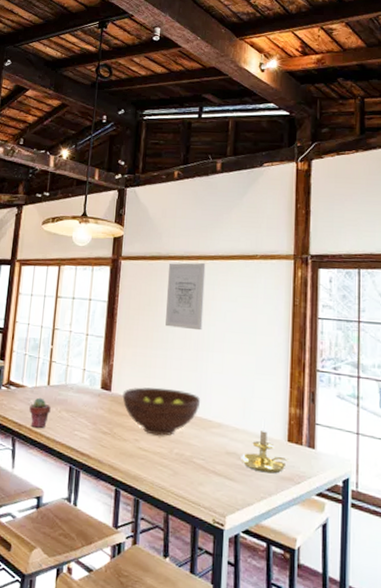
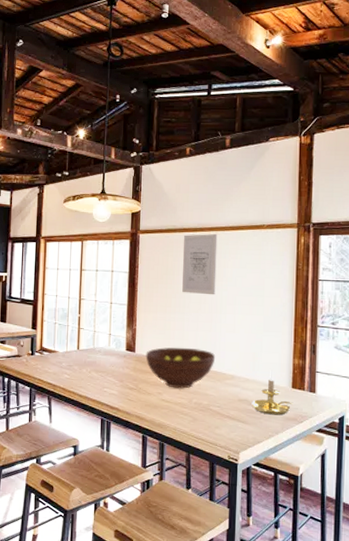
potted succulent: present [29,397,51,428] -> none [62,361,82,387]

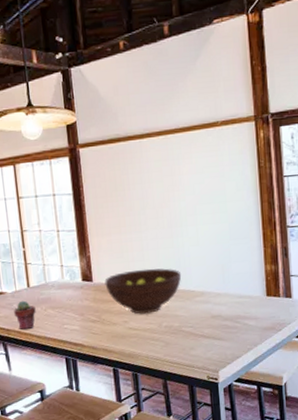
potted succulent: none [62,361,82,387] -> present [14,300,36,329]
wall art: present [182,233,218,295] -> none [129,137,173,210]
candle holder: present [251,370,294,415] -> none [225,280,270,328]

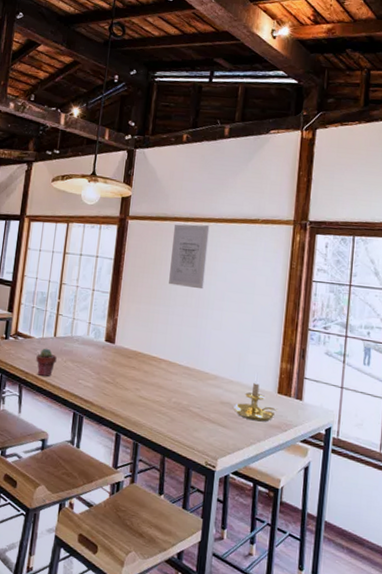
fruit bowl: present [104,268,182,314] -> none [125,340,199,386]
wall art: none [129,137,173,210] -> present [169,224,210,290]
candle holder: none [225,280,270,328] -> present [234,372,278,422]

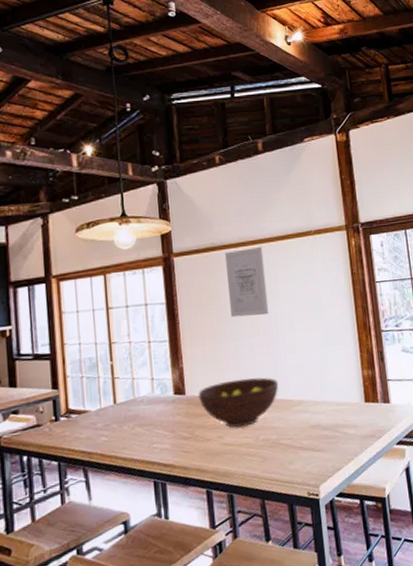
potted succulent: present [36,348,57,377] -> none [97,419,122,452]
fruit bowl: none [125,340,199,386] -> present [198,377,279,428]
candle holder: present [234,372,278,422] -> none [324,386,369,437]

